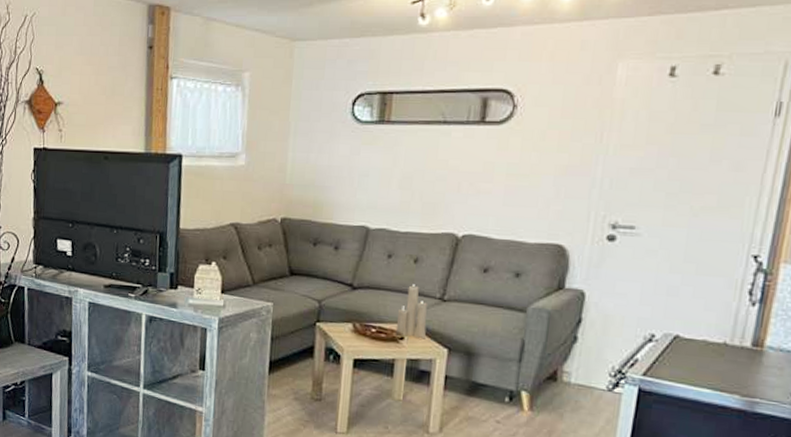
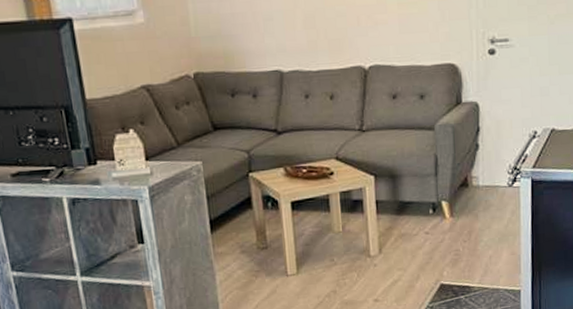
candle: present [395,284,427,340] -> none [323,120,353,173]

